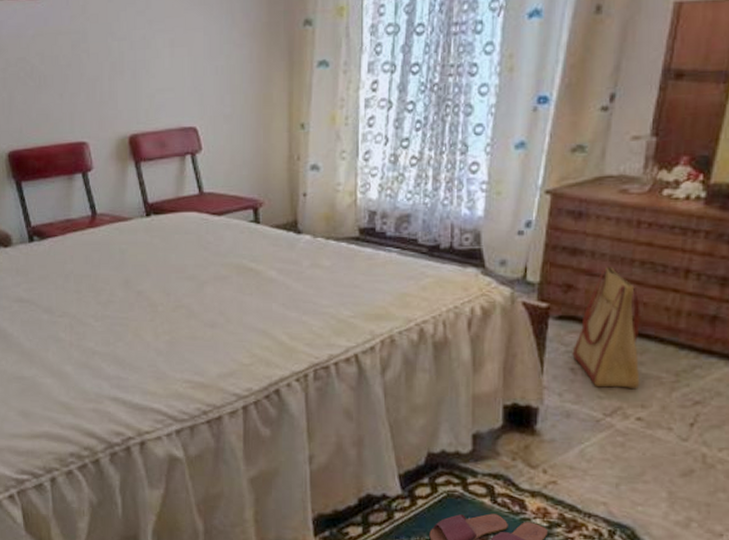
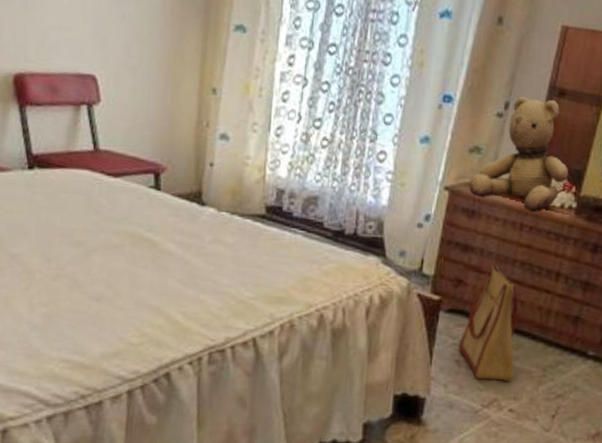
teddy bear: none [572,83,693,207] -> present [468,96,568,212]

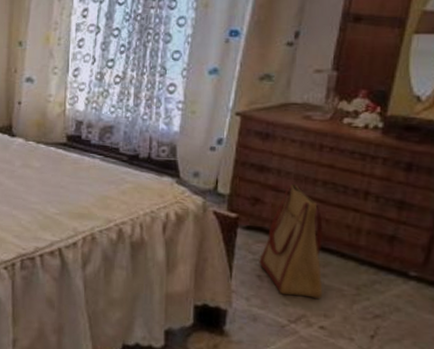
teddy bear: present [468,96,568,212] -> none [260,25,371,133]

